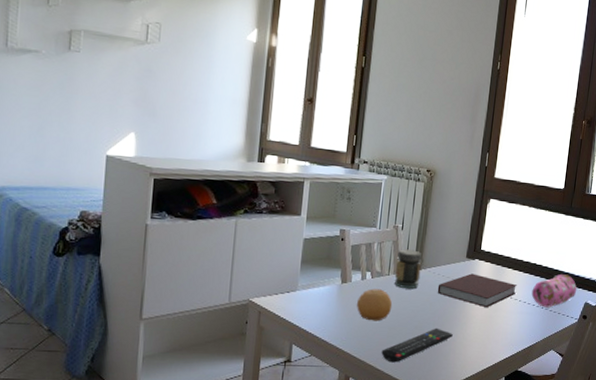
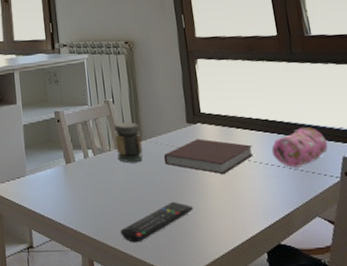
fruit: present [356,288,393,321] -> none [84,166,121,200]

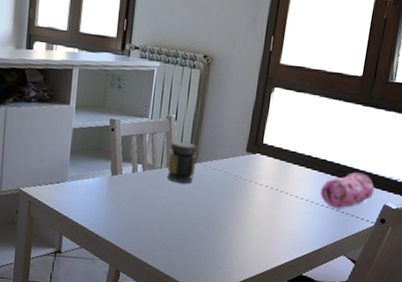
remote control: present [120,201,193,243] -> none [153,225,230,260]
notebook: present [163,139,253,175] -> none [213,169,304,207]

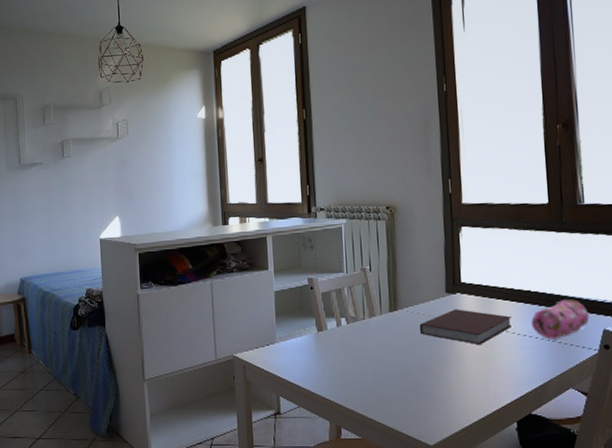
jar: present [167,141,197,183] -> none [370,290,398,331]
notebook: none [213,169,304,207] -> present [419,309,512,345]

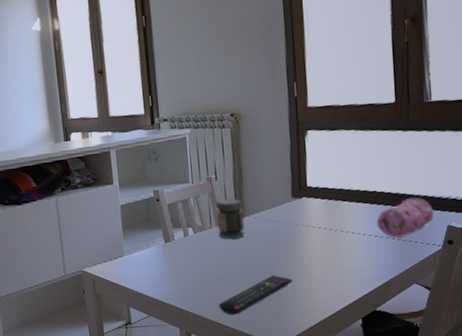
jar: none [370,290,398,331] -> present [216,198,245,239]
remote control: none [370,370,446,411] -> present [218,274,292,315]
notebook: present [419,309,512,345] -> none [266,213,358,248]

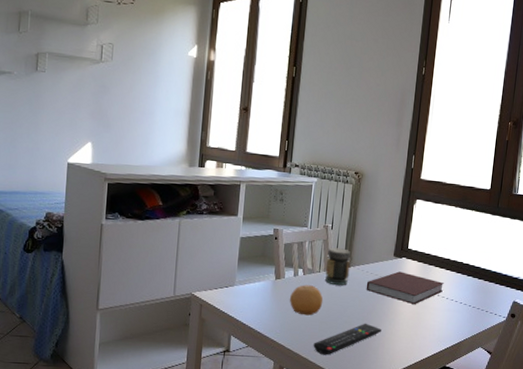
fruit: none [183,243,221,276] -> present [289,285,324,316]
notebook: none [266,213,358,248] -> present [366,271,445,305]
pencil case: present [376,197,434,238] -> none [458,273,505,306]

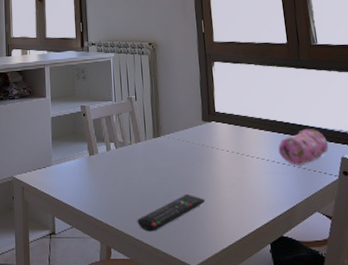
fruit: present [289,285,324,316] -> none [105,158,140,190]
jar: present [325,247,351,285] -> none [136,118,161,156]
notebook: present [366,271,445,305] -> none [180,136,262,170]
pencil case: none [458,273,505,306] -> present [278,129,329,166]

